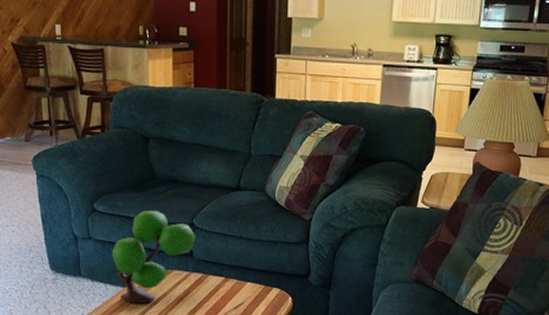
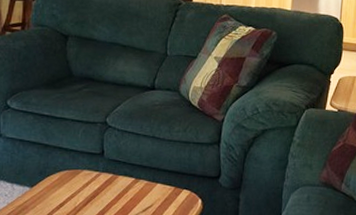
plant: present [111,210,196,303] -> none [21,108,108,205]

